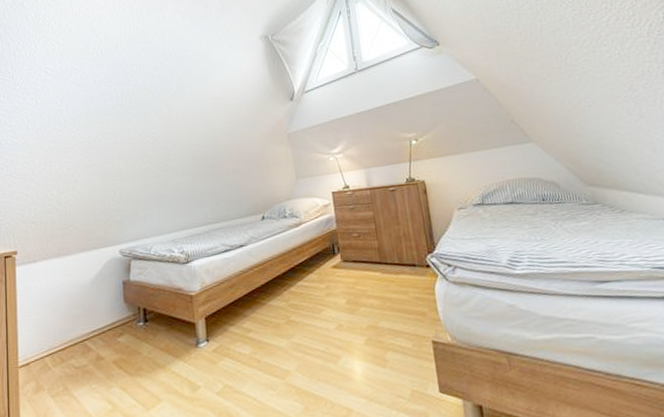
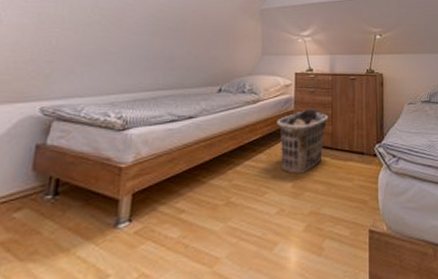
clothes hamper: none [321,225,373,292] -> present [277,109,329,175]

